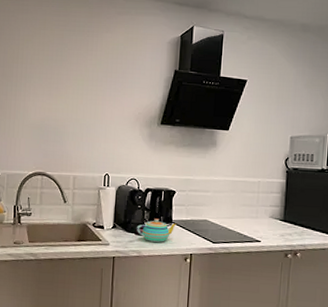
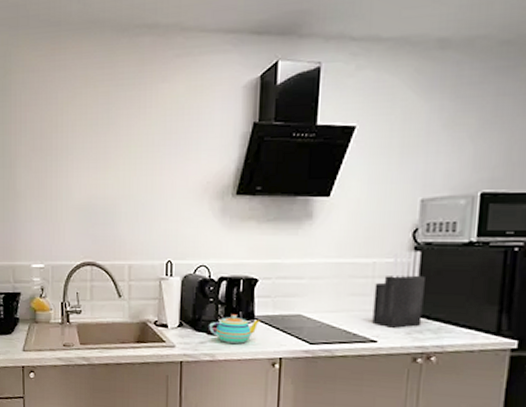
knife block: none [257,173,293,231] -> present [372,251,425,328]

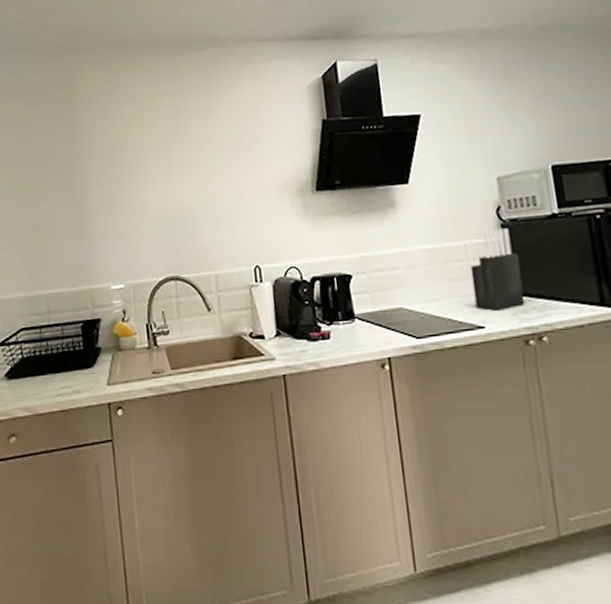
teapot: present [209,314,261,344] -> none [308,315,362,348]

